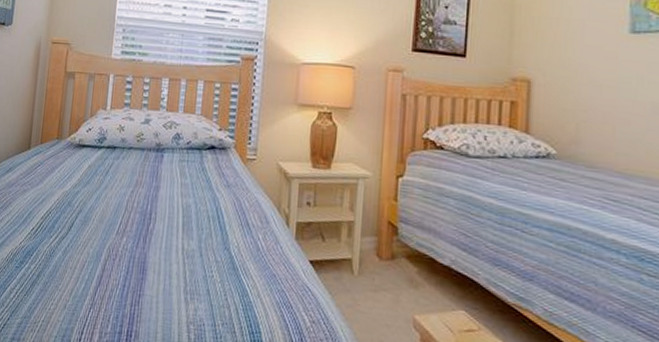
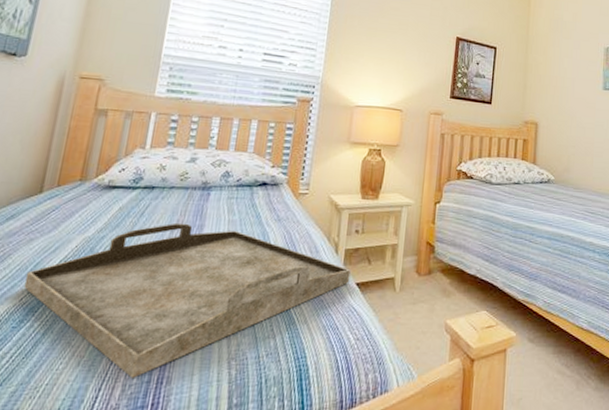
serving tray: none [22,182,303,328] -> present [23,222,351,378]

